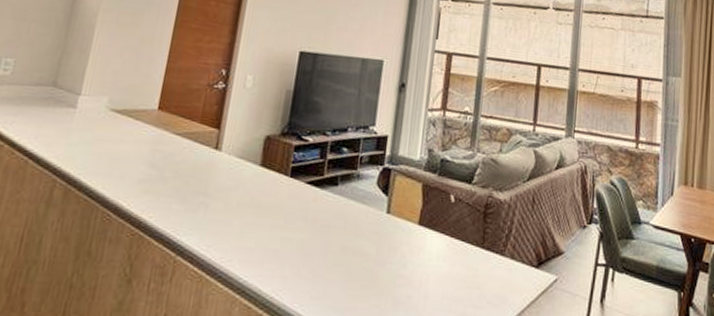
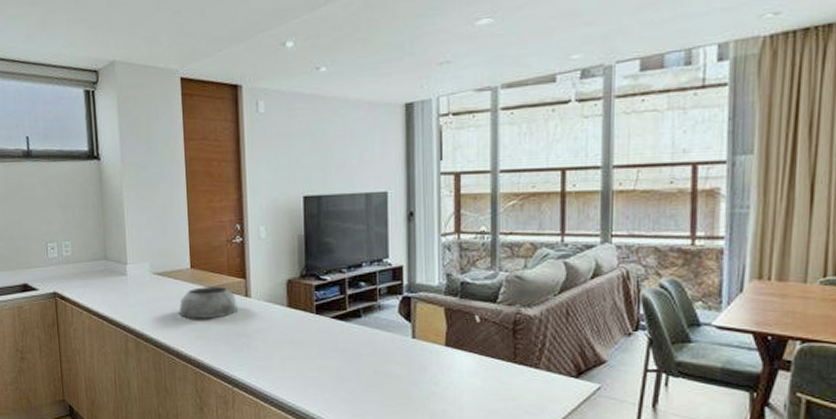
plant pot: none [130,132,204,170] -> present [179,287,239,319]

